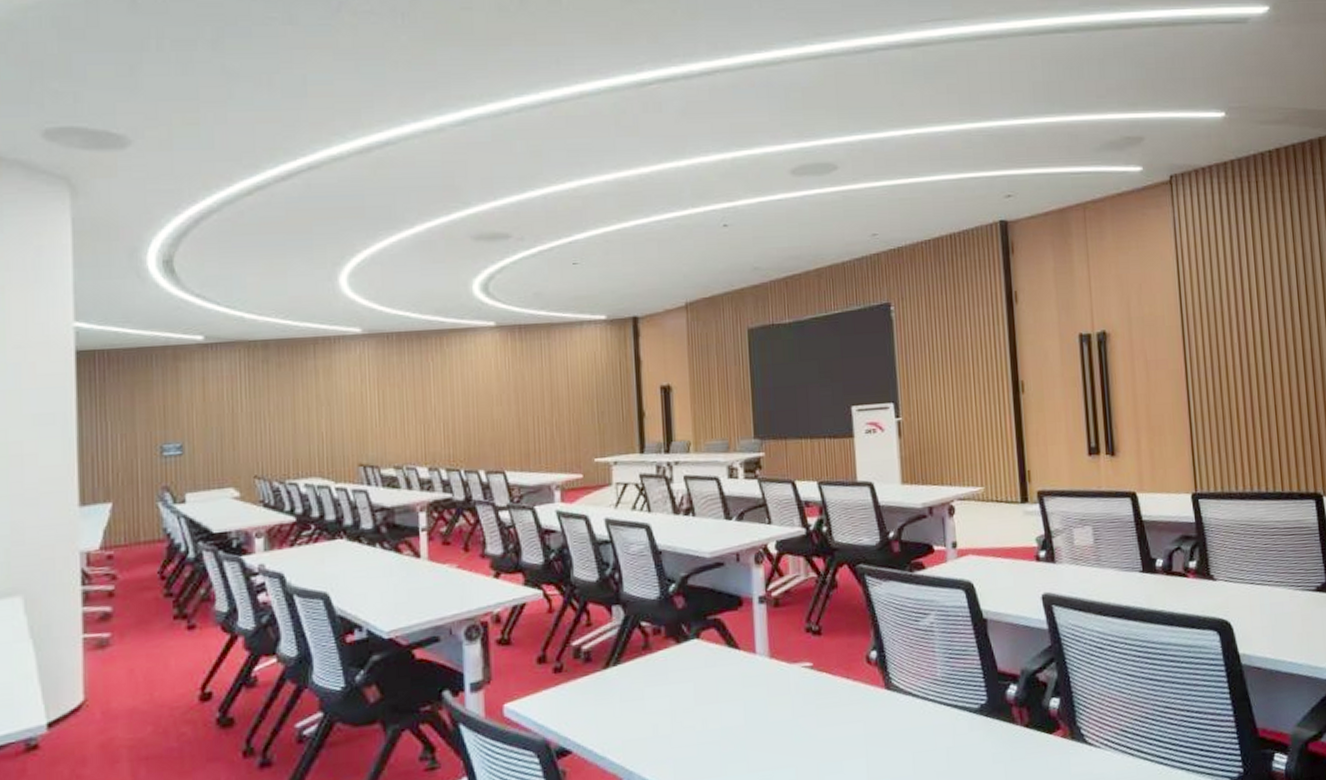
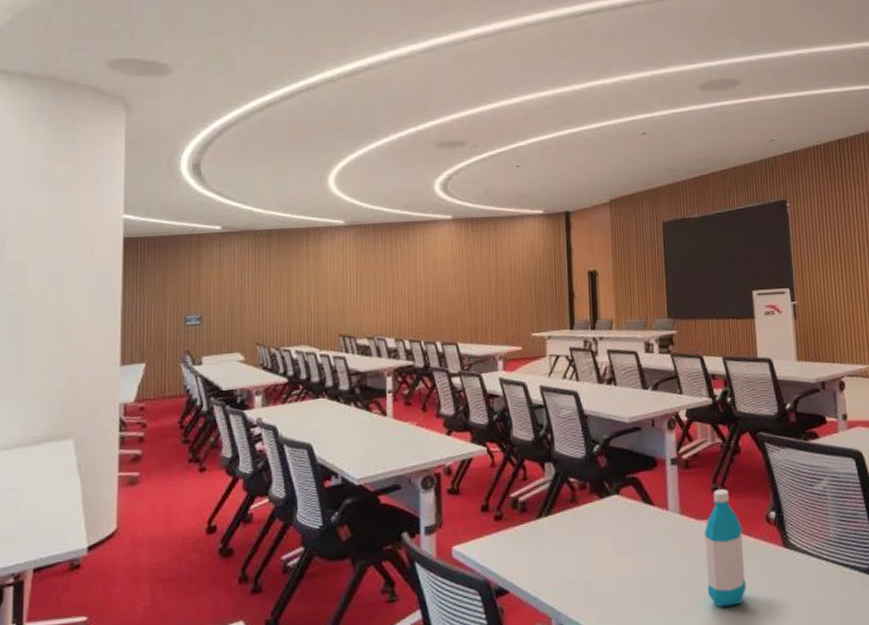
water bottle: none [797,628,844,757] -> present [705,489,746,607]

